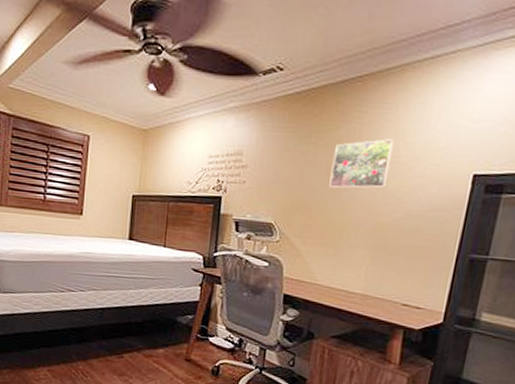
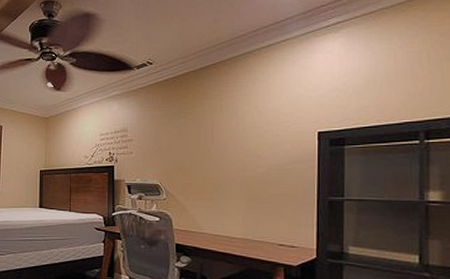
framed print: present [329,139,395,189] -> none [201,109,250,152]

